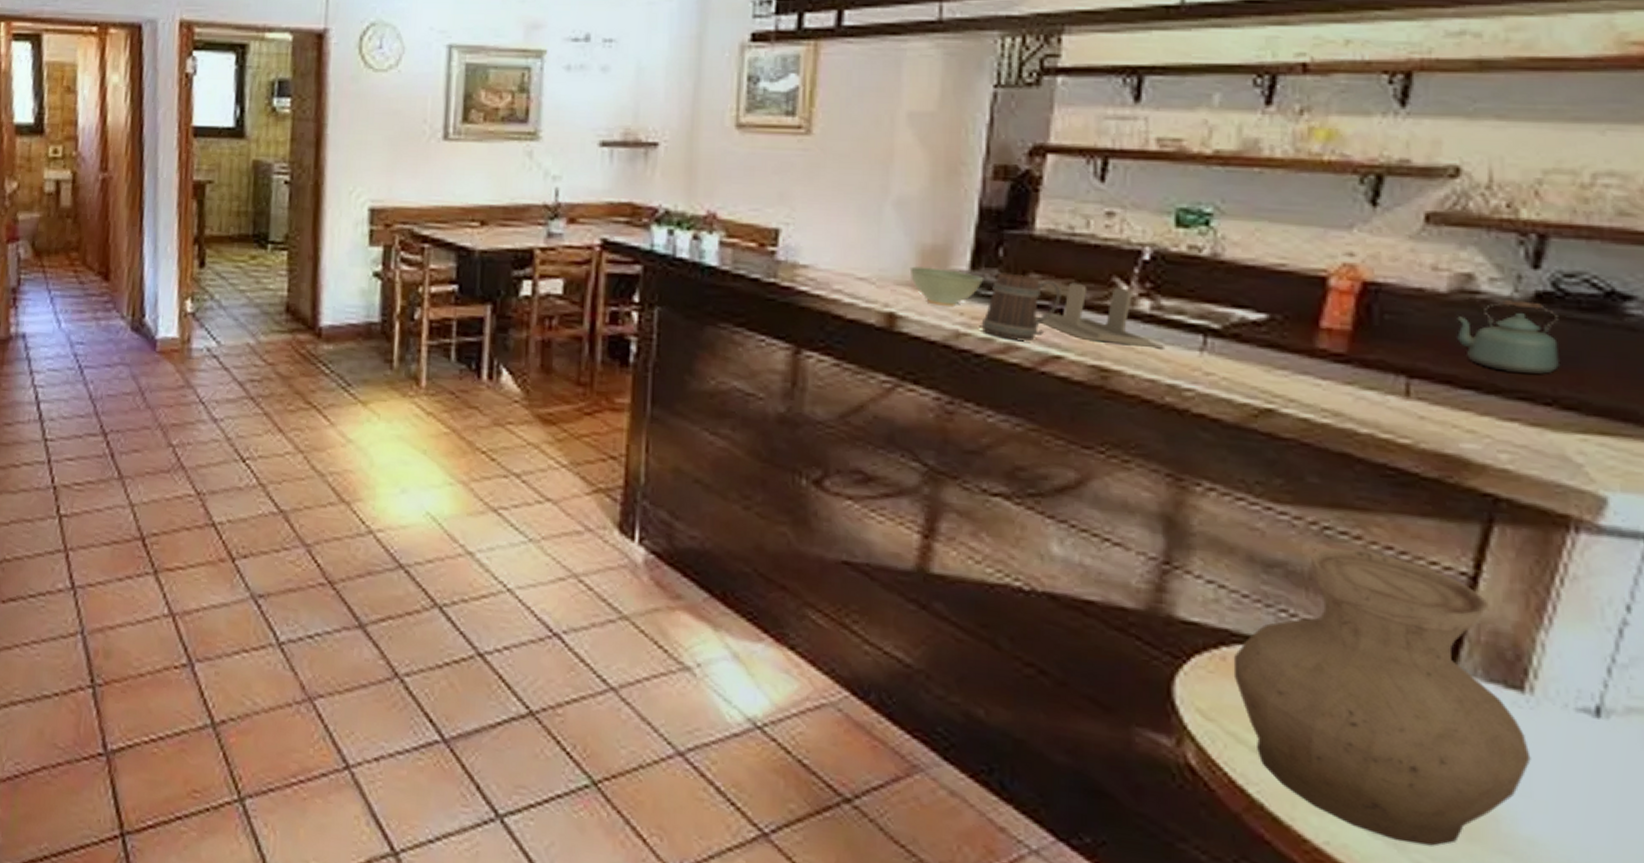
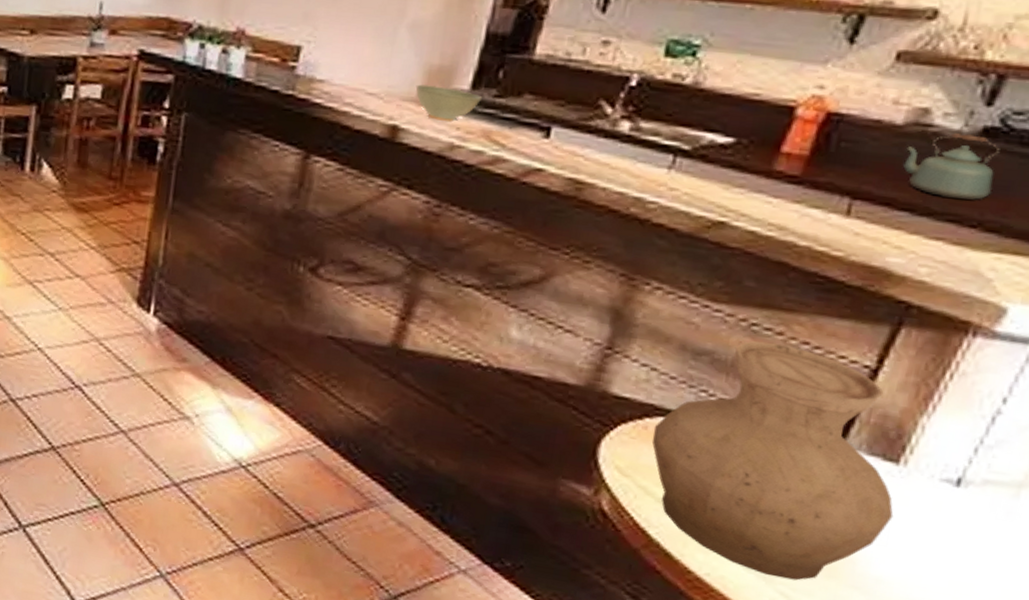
beer mug: present [981,272,1061,342] -> none [474,93,552,156]
napkin holder: present [1035,282,1164,349] -> none [524,104,637,166]

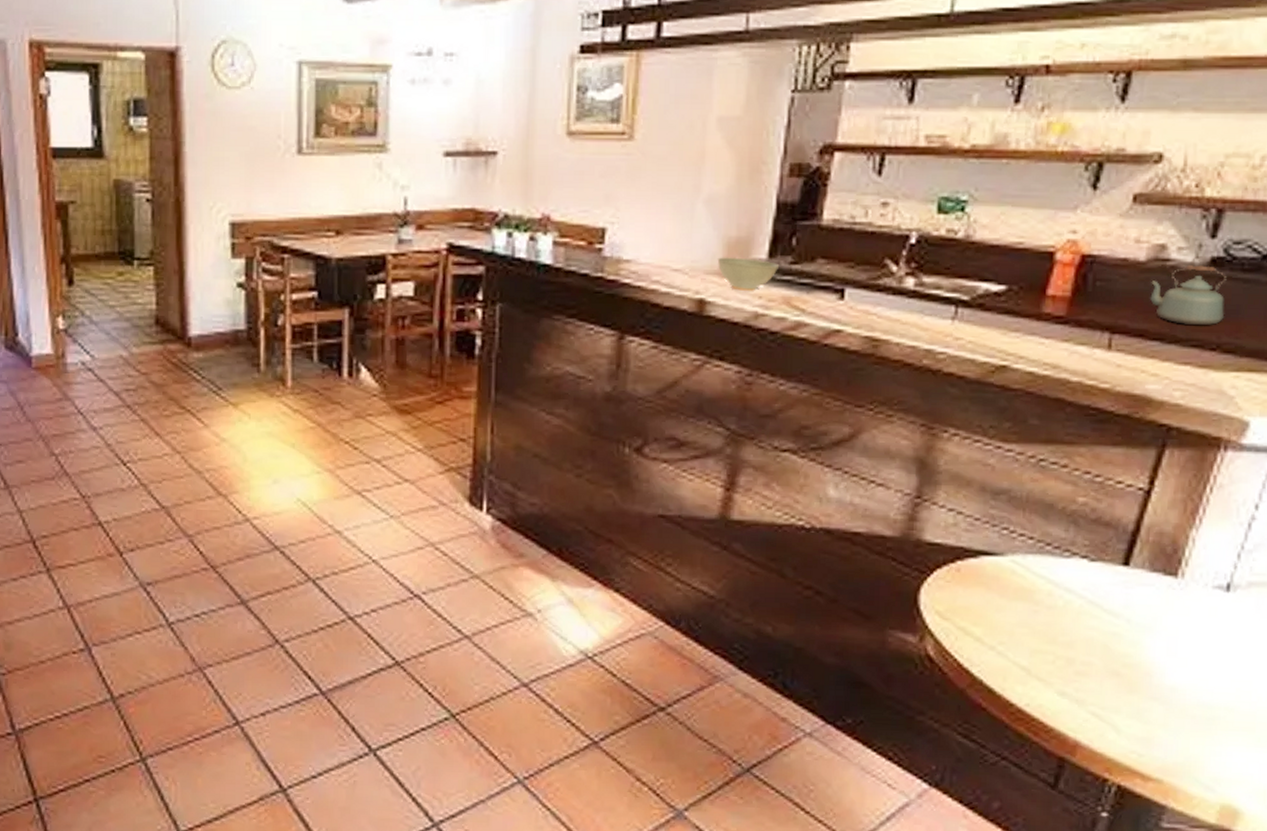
vase: present [651,341,894,581] -> none [965,475,1178,699]

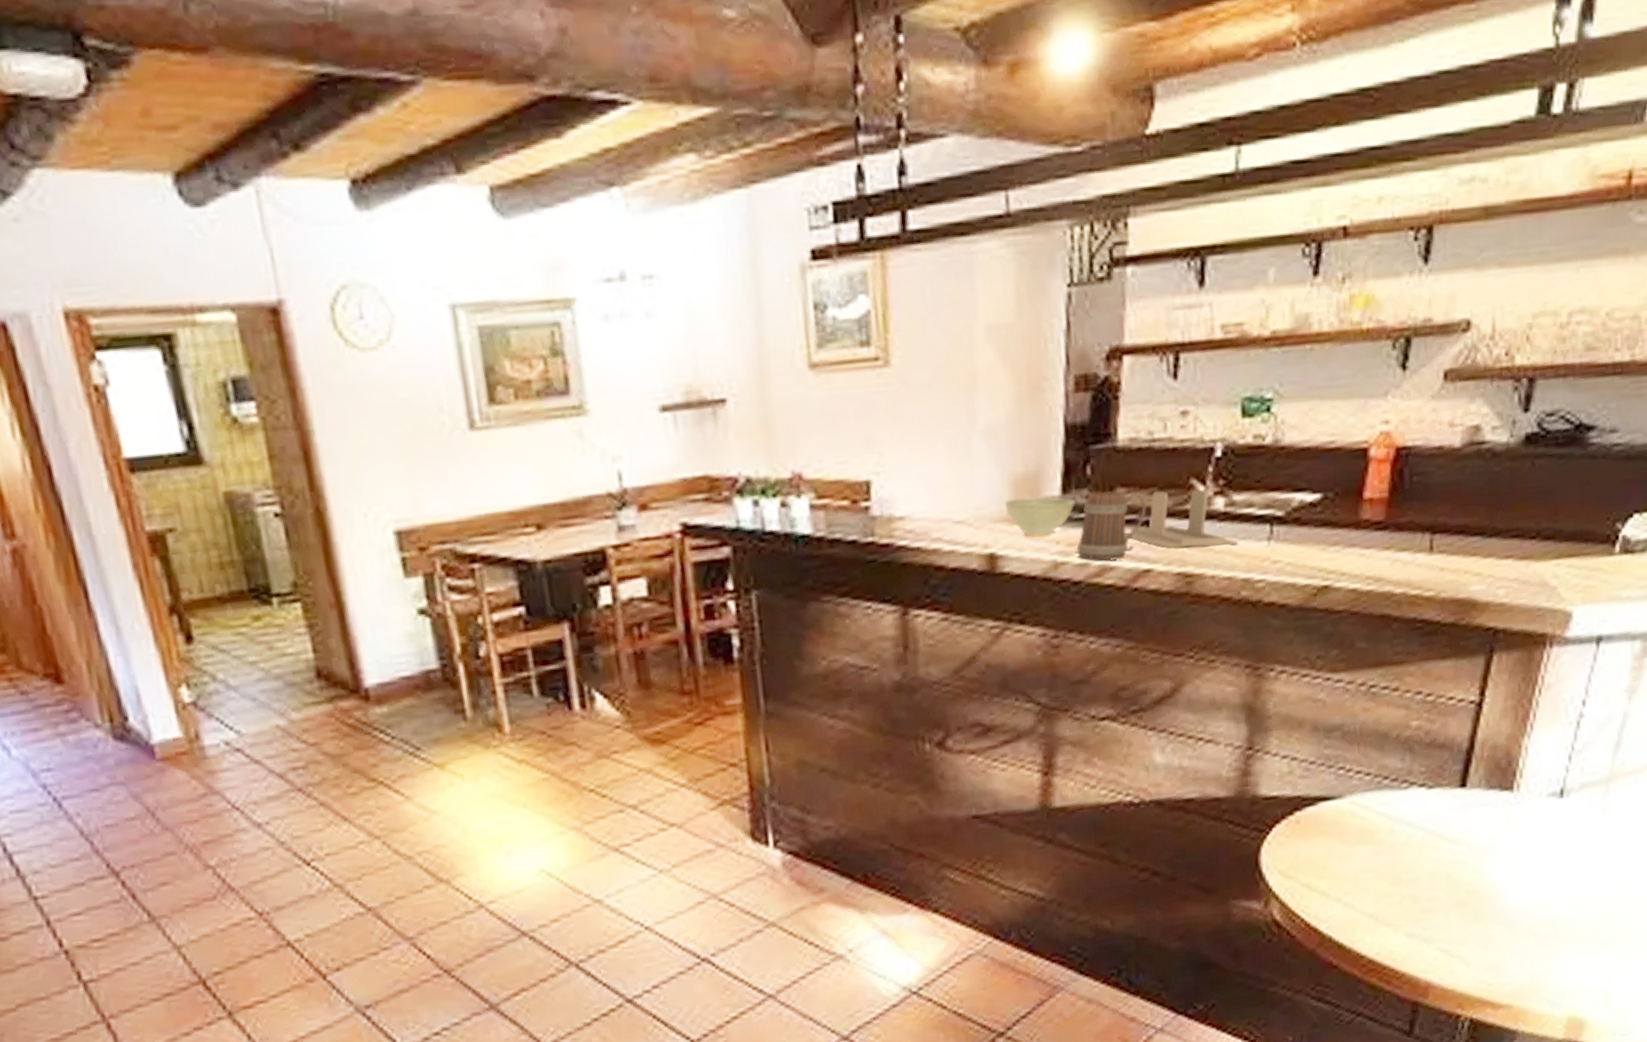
beer mug: none [776,259,843,319] -> present [1076,491,1147,562]
napkin holder: none [821,265,924,320] -> present [1125,489,1238,549]
kettle: present [1150,265,1227,326] -> none [1466,444,1543,514]

